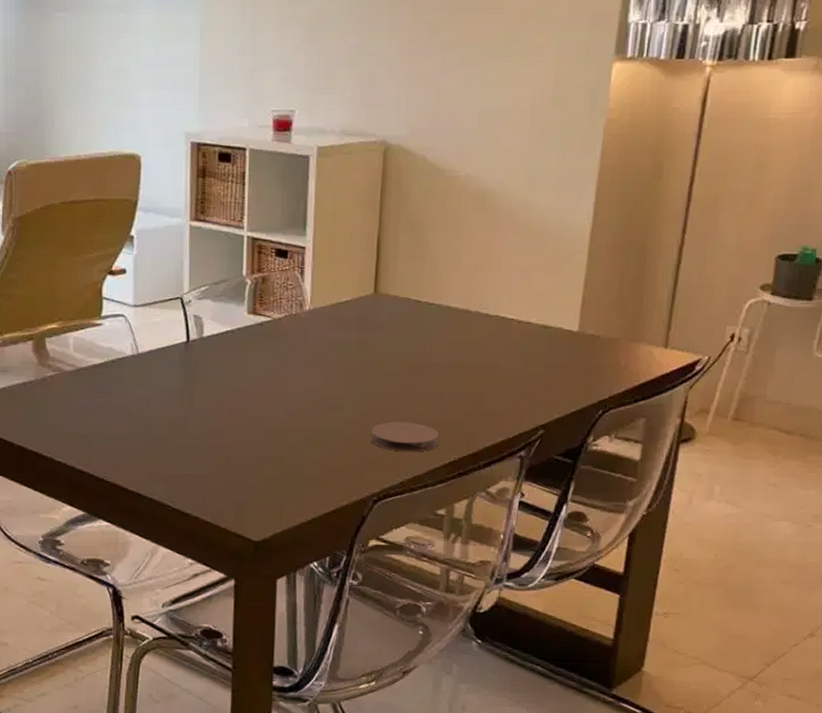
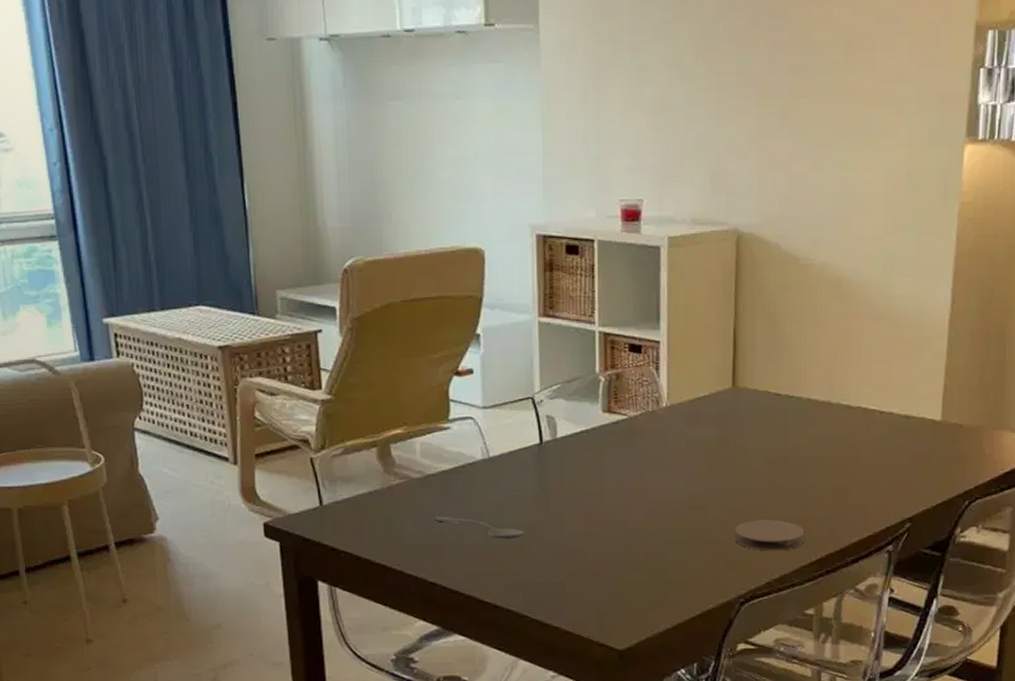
spoon: none [85,408,170,432] -> present [435,516,526,539]

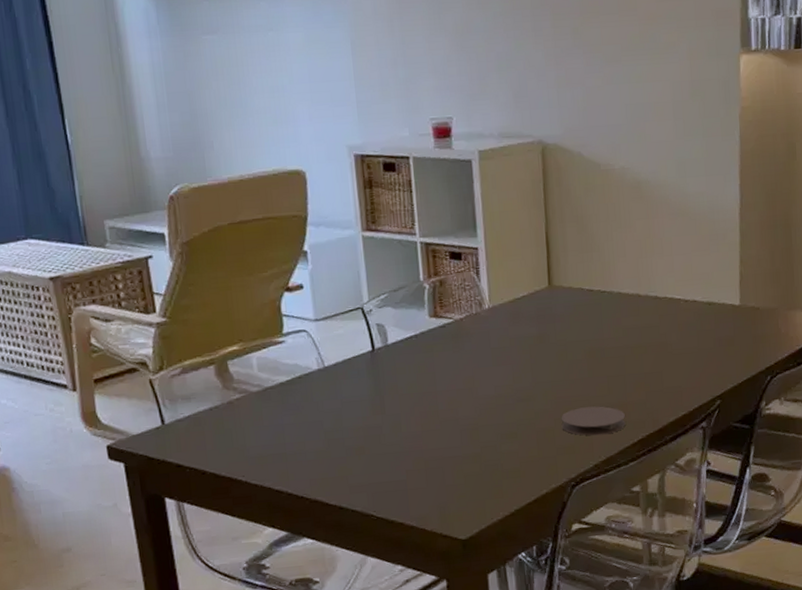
spoon: present [435,516,526,539] -> none [276,426,365,444]

